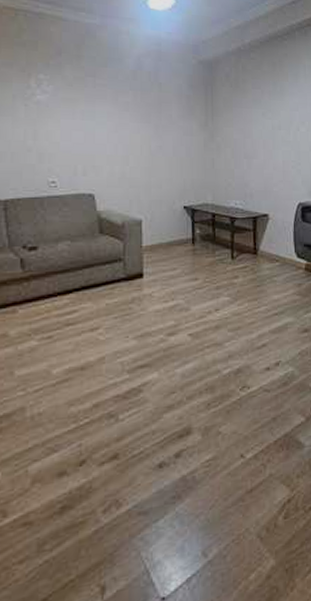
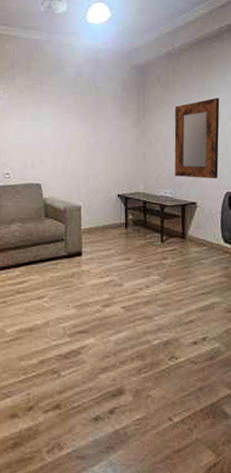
home mirror: none [245,100,292,188] -> present [174,97,220,178]

